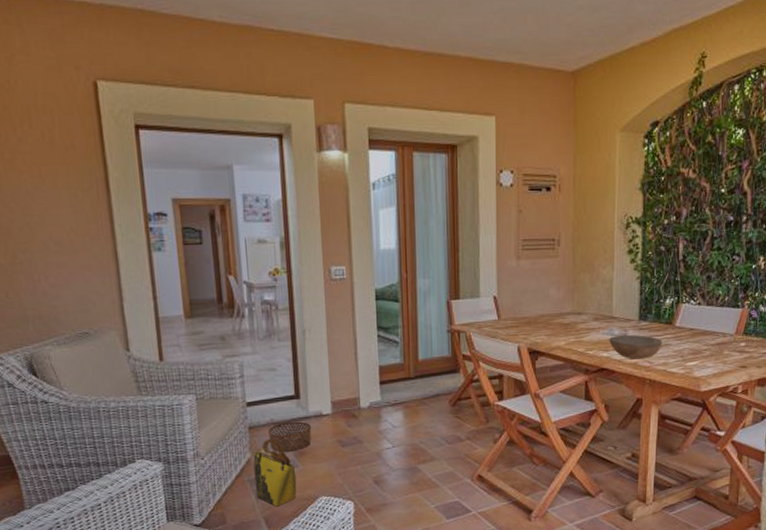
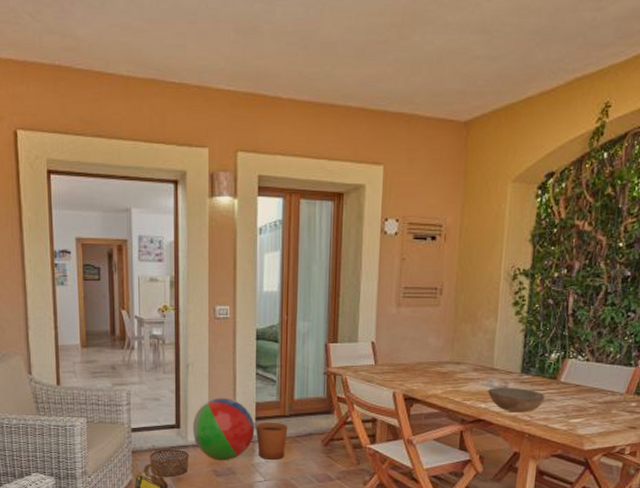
beach ball: none [313,362,380,430] -> present [192,397,255,461]
planter: none [380,385,414,425] -> present [255,421,288,460]

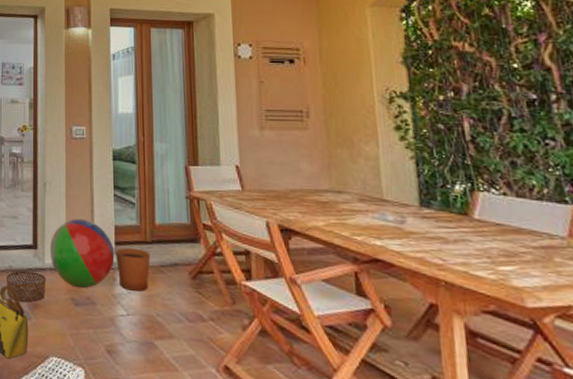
bowl: present [488,387,545,413] -> none [381,221,458,254]

